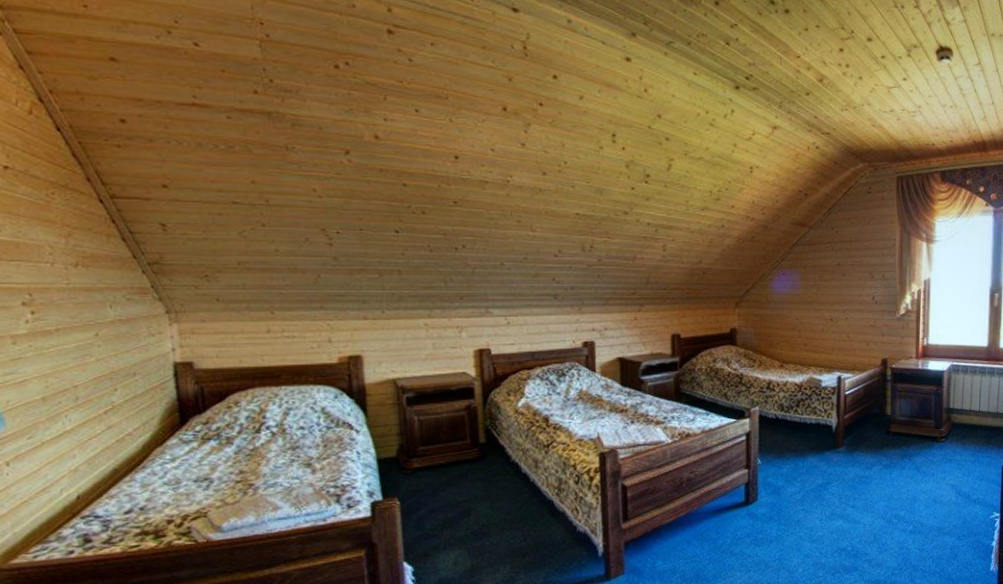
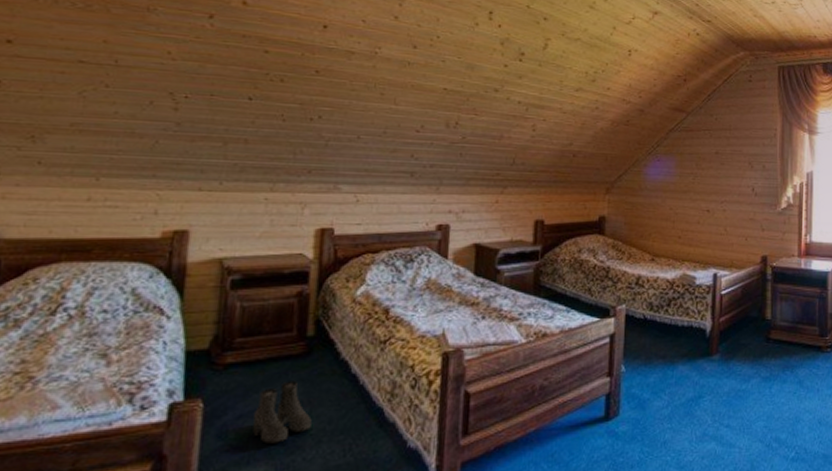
boots: none [444,480,494,532] -> present [253,380,312,444]

